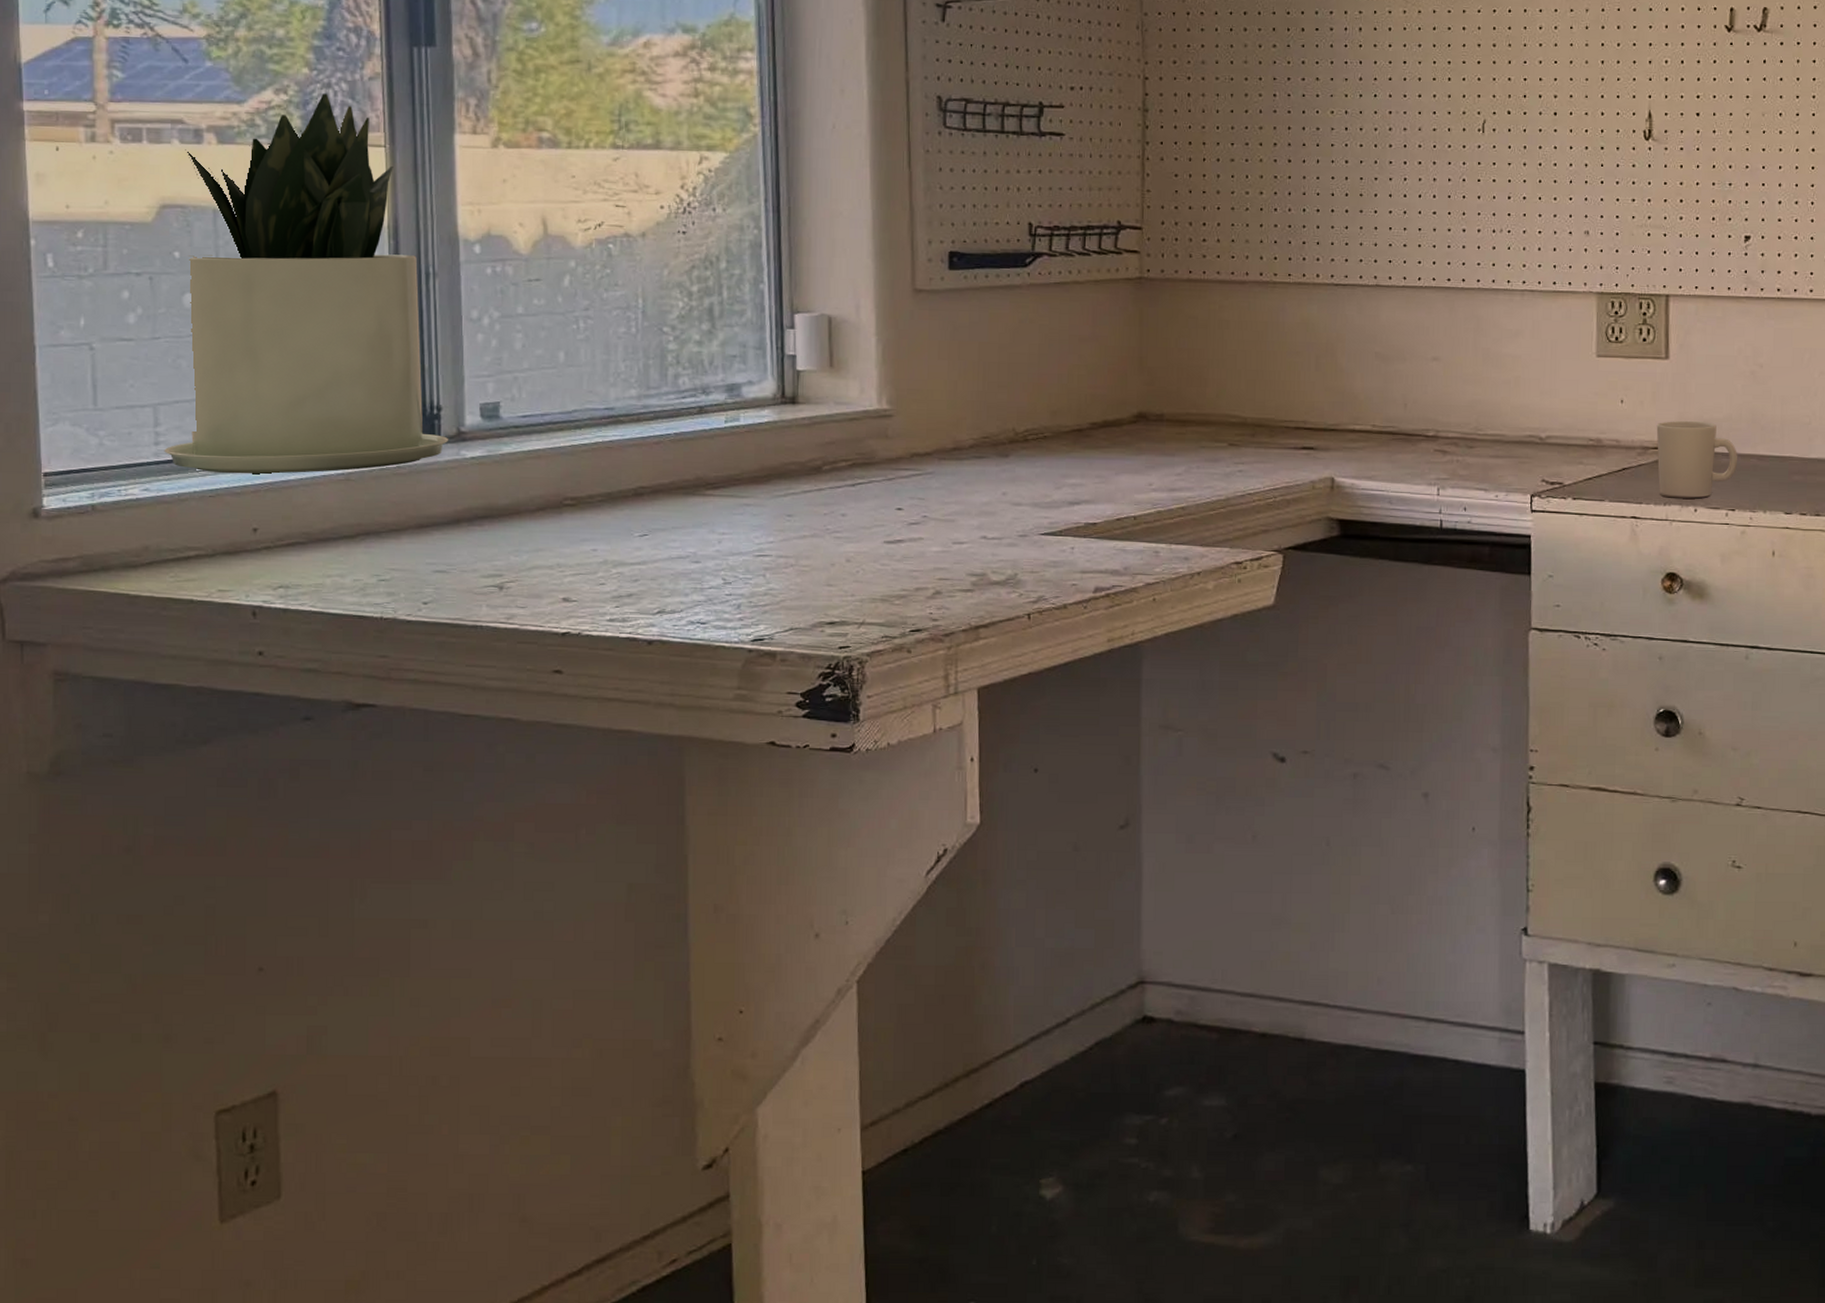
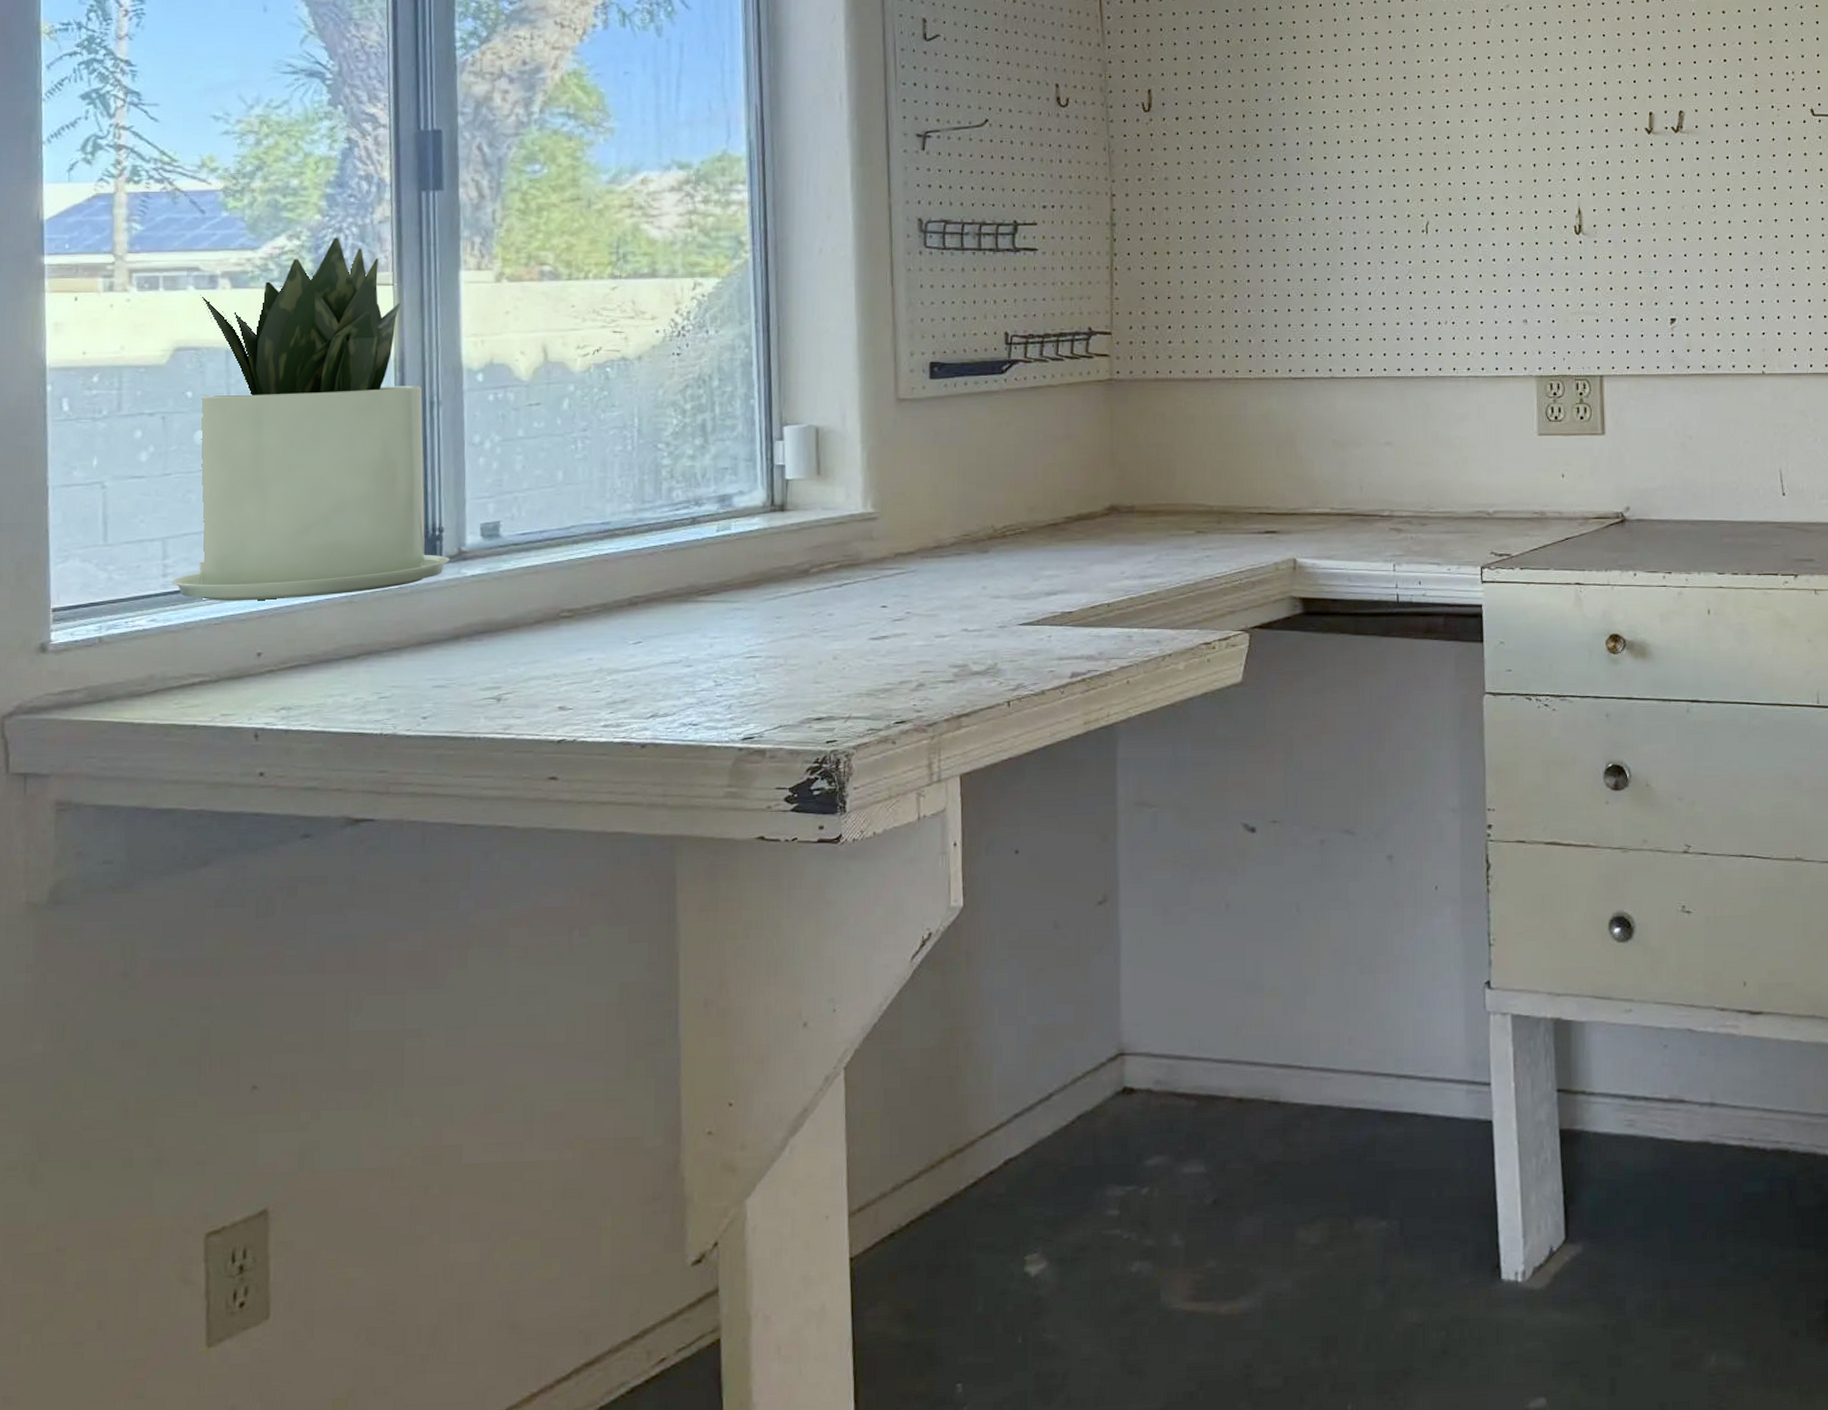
mug: present [1656,421,1738,500] -> none [1596,492,1673,565]

